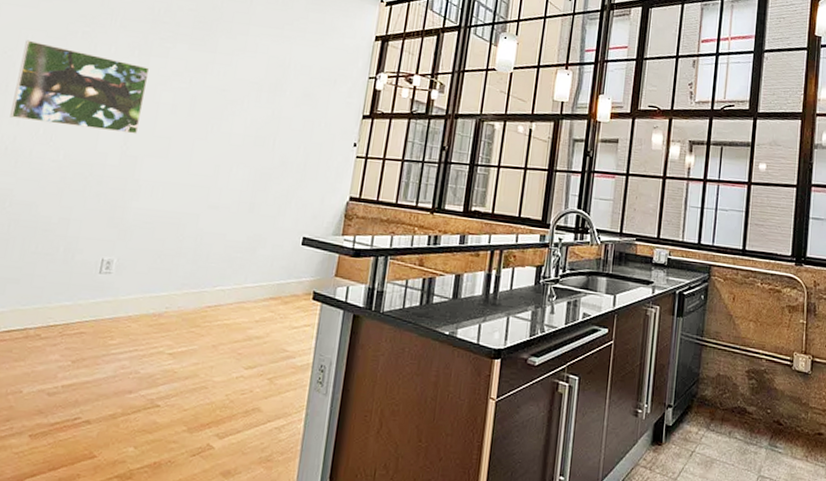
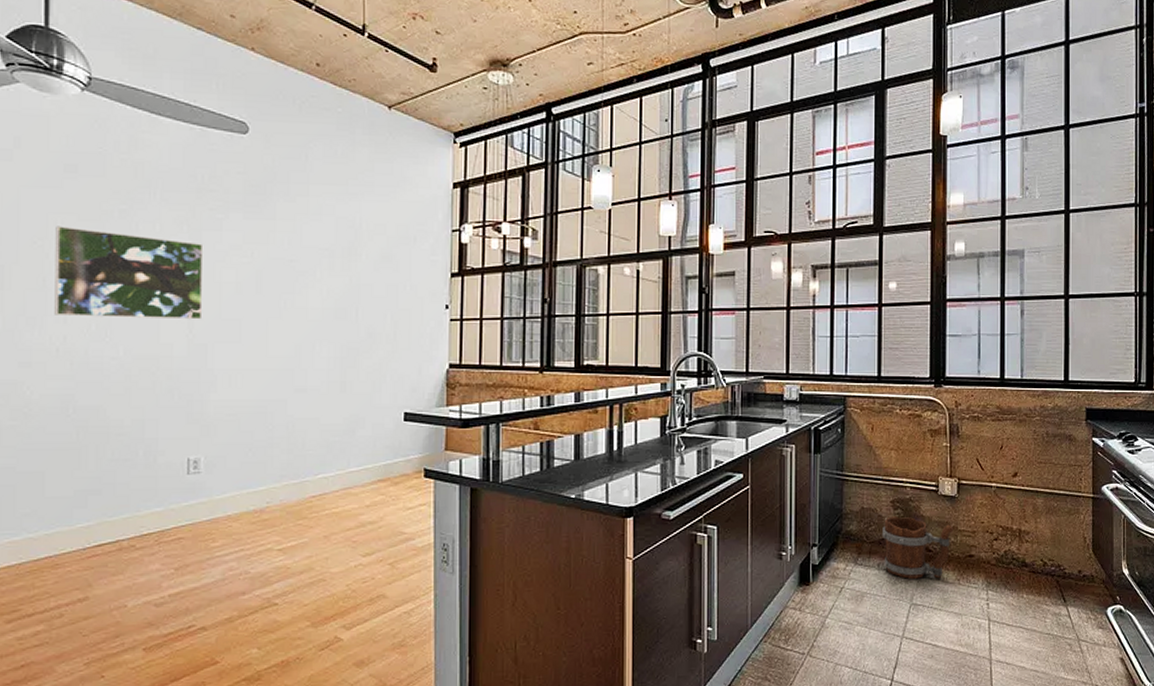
bucket: none [736,386,805,454] -> present [882,516,954,579]

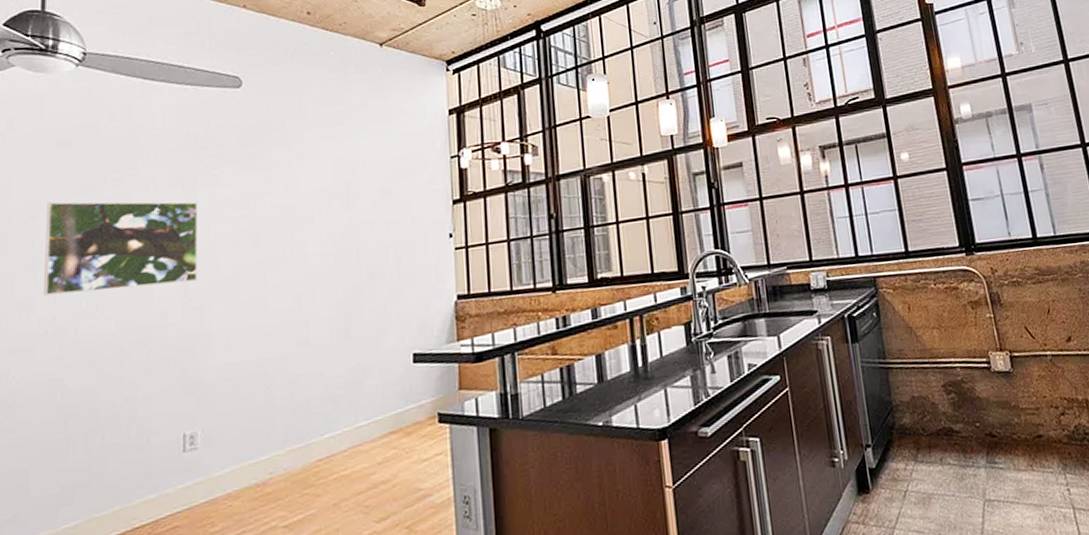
bucket: present [882,516,954,579] -> none [938,400,1016,472]

